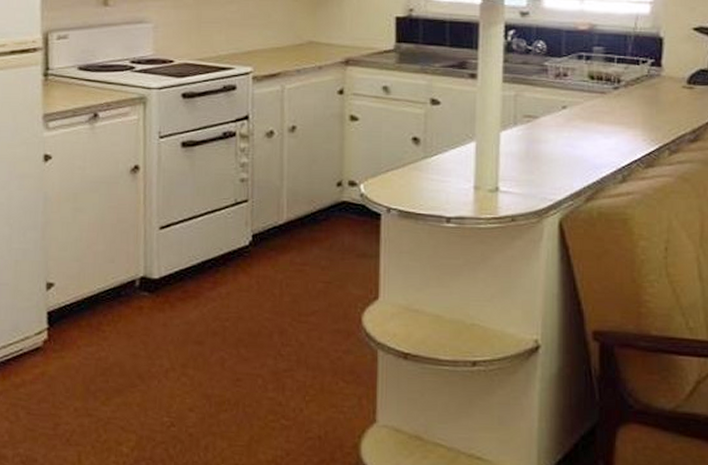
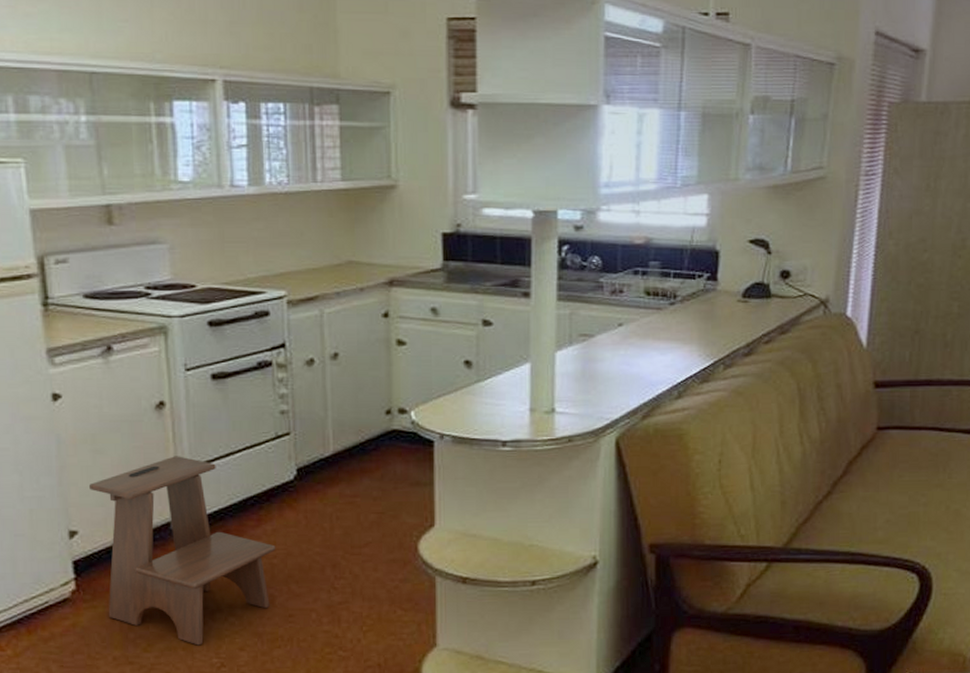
step stool: none [68,217,229,403] -> present [89,456,276,646]

